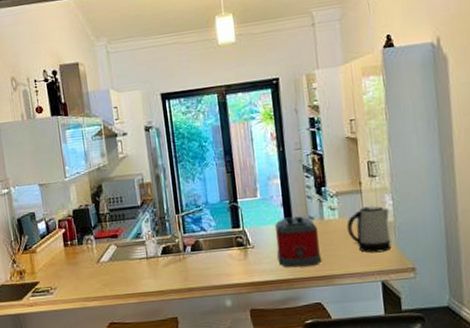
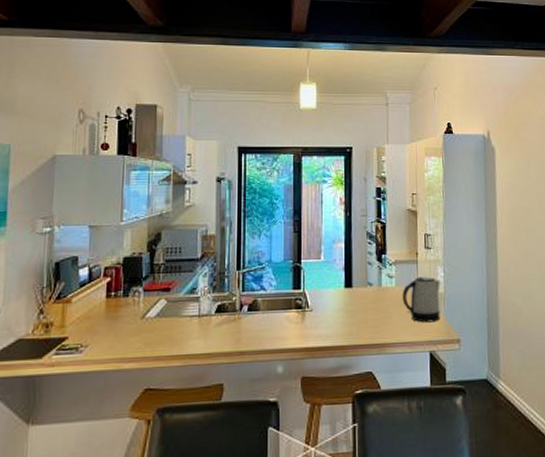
toaster: present [274,216,322,268] -> none [334,281,377,334]

